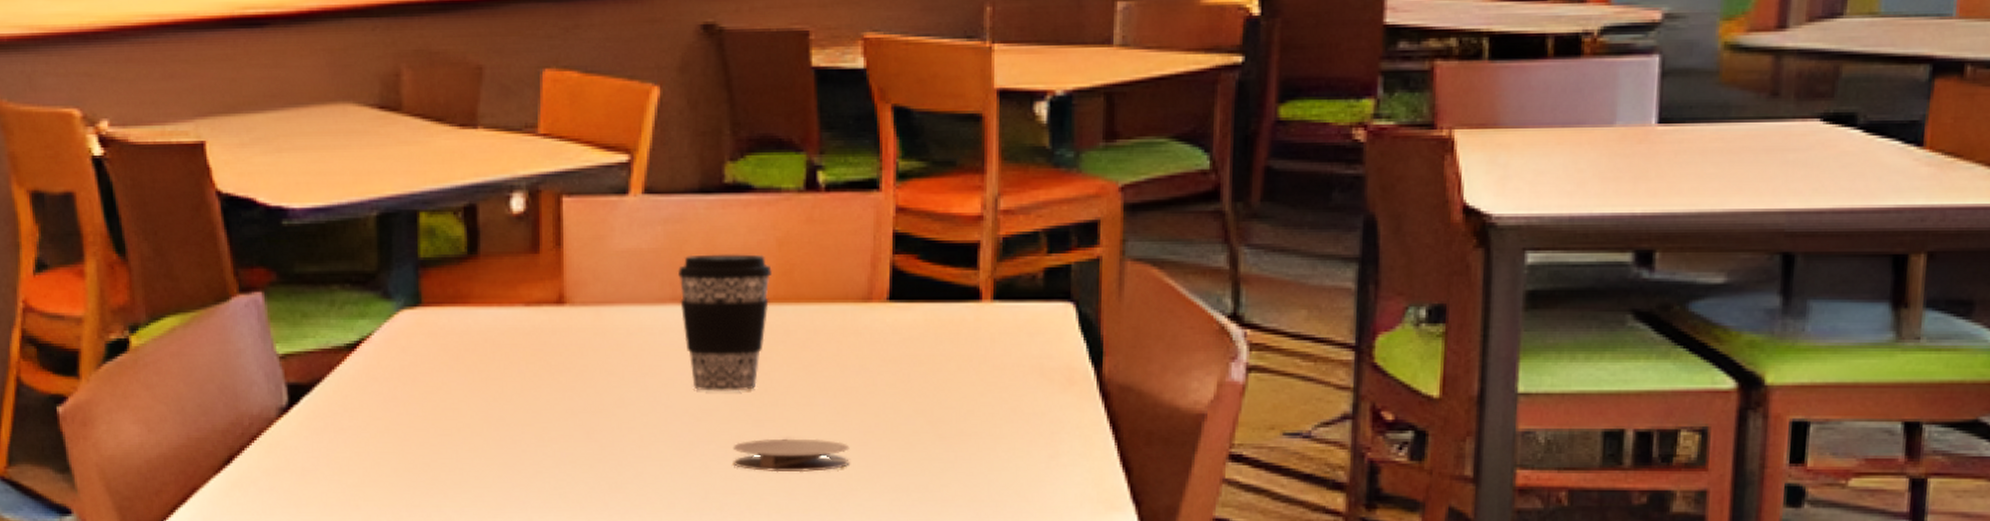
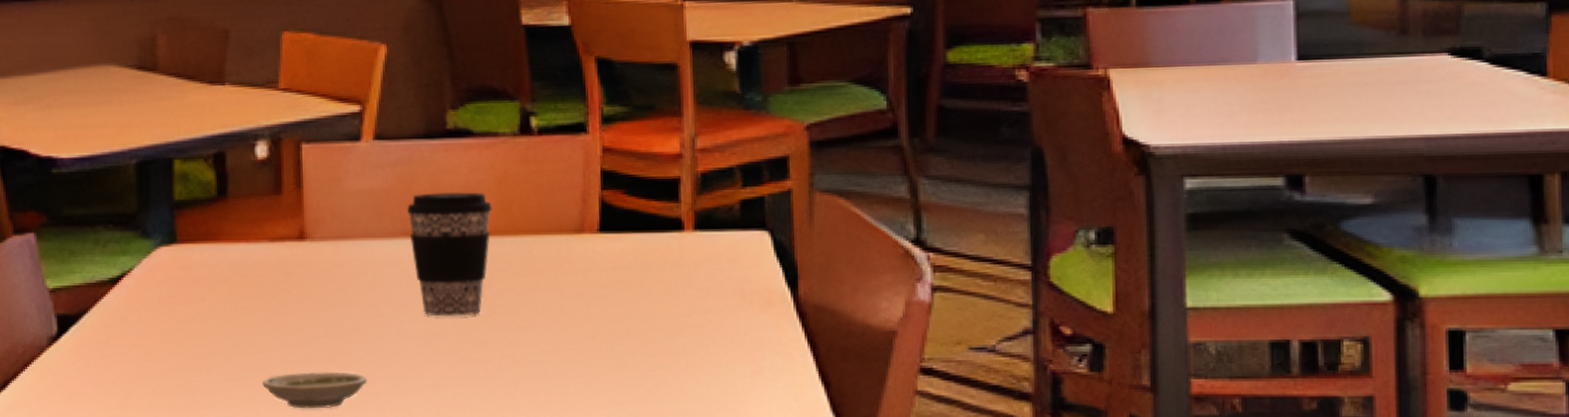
saucer: none [514,450,630,491] -> present [262,372,368,409]
coaster: present [733,438,850,473] -> none [461,358,569,390]

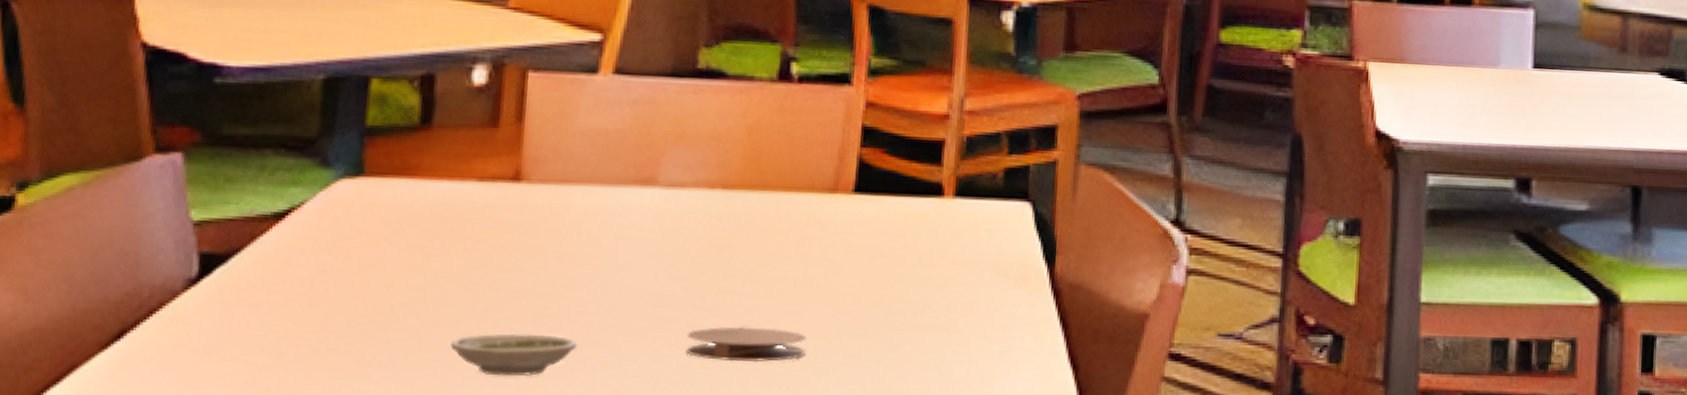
coffee cup: present [406,192,492,317] -> none [642,137,740,278]
coaster: none [461,358,569,390] -> present [686,327,807,363]

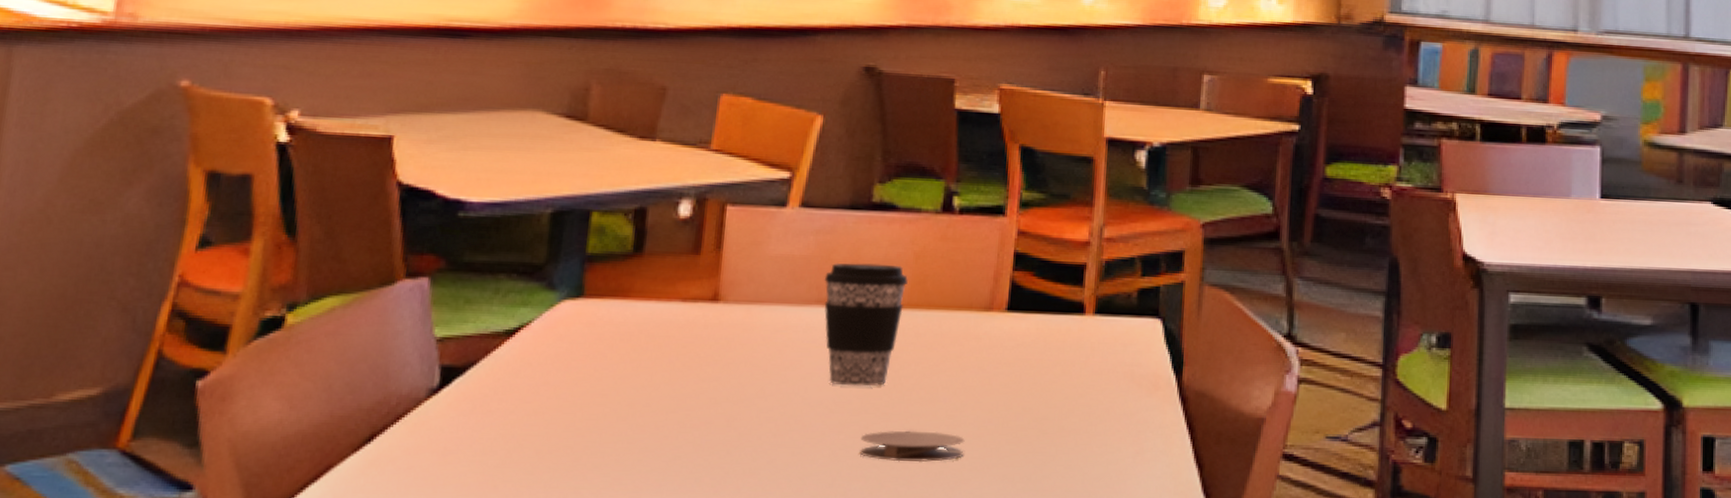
saucer: present [450,333,578,377] -> none [655,437,765,475]
coffee cup: none [642,137,740,278] -> present [824,262,908,387]

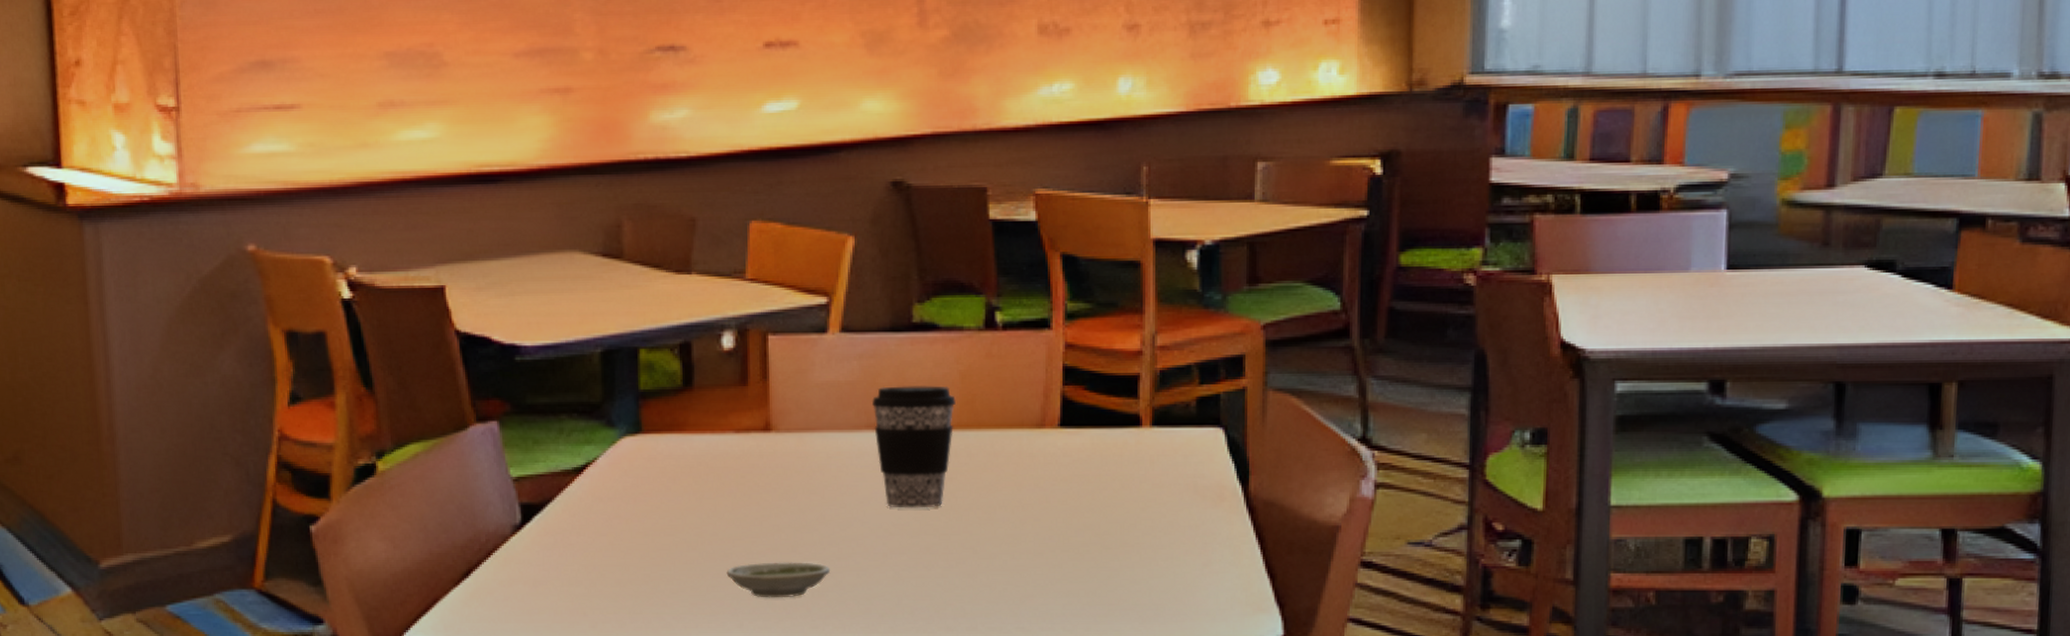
saucer: none [655,437,765,475] -> present [726,562,831,598]
coaster: present [859,430,965,463] -> none [922,550,1027,581]

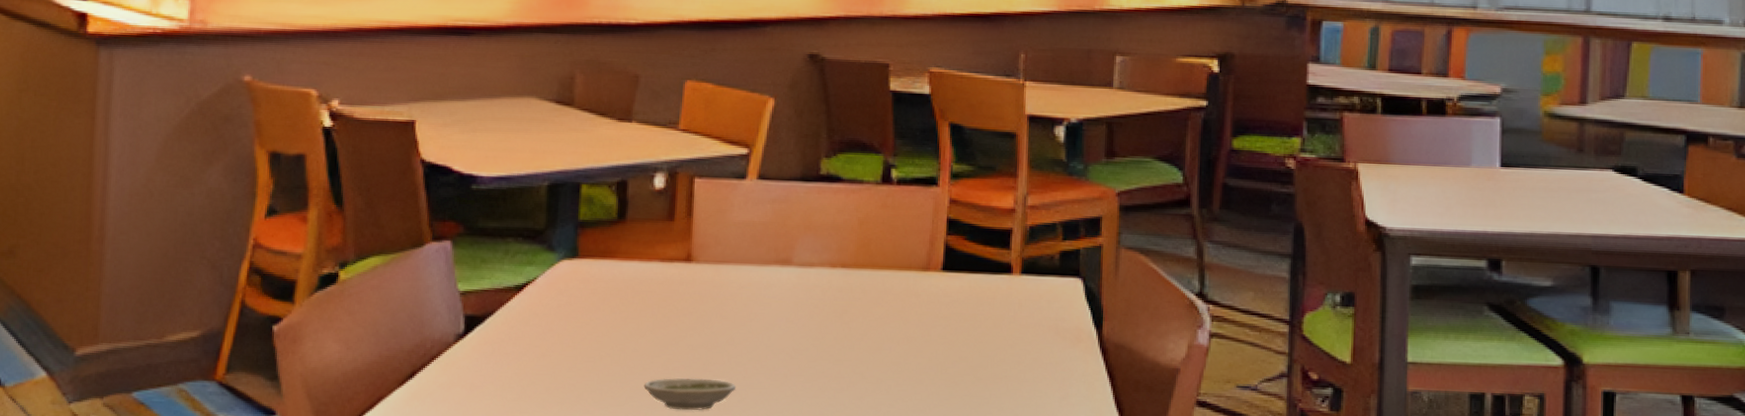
coffee cup: present [871,386,956,508] -> none [781,228,854,336]

